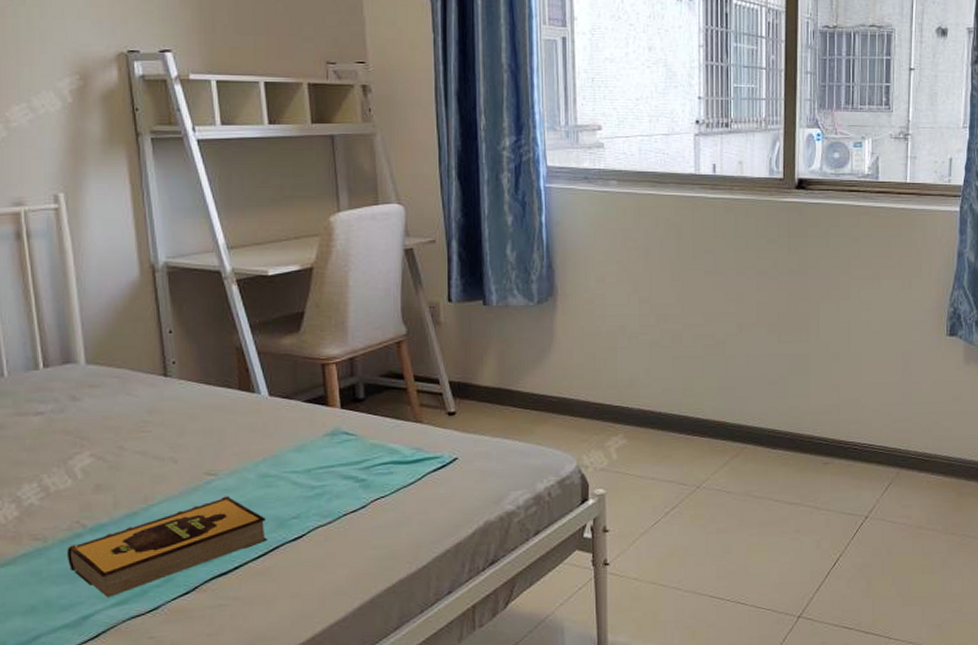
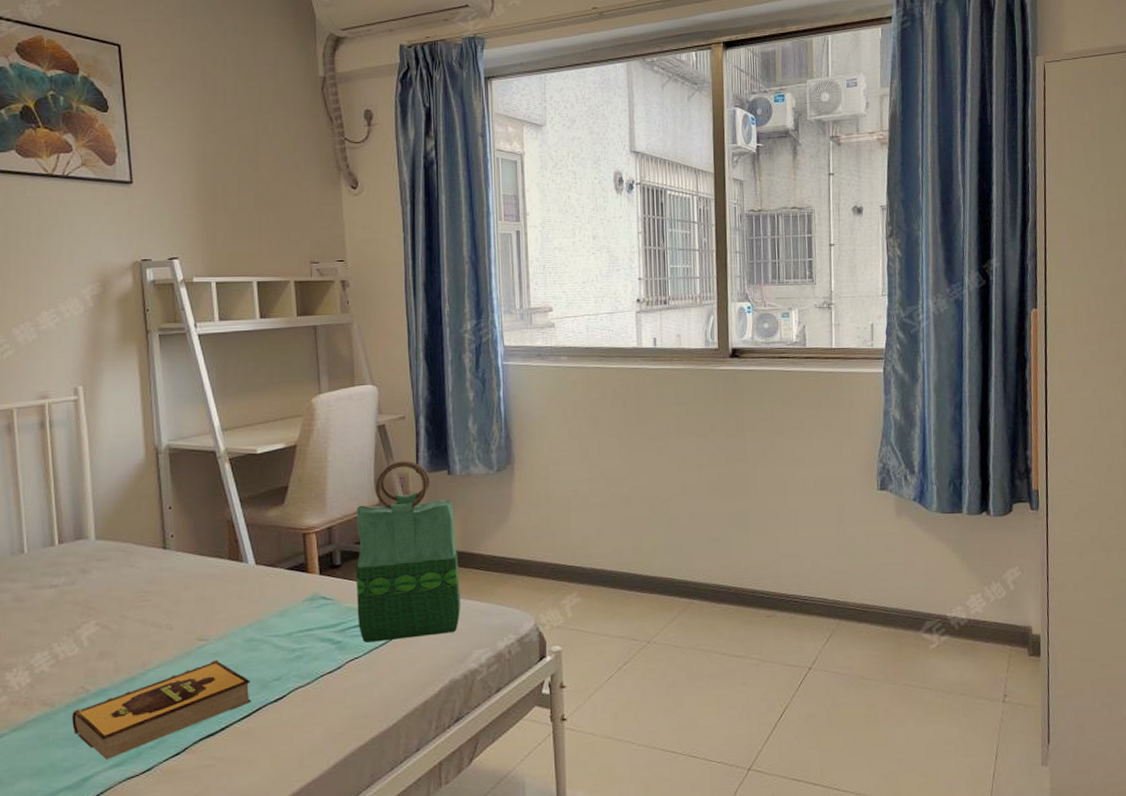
tote bag: none [380,288,497,481] -> present [355,460,461,643]

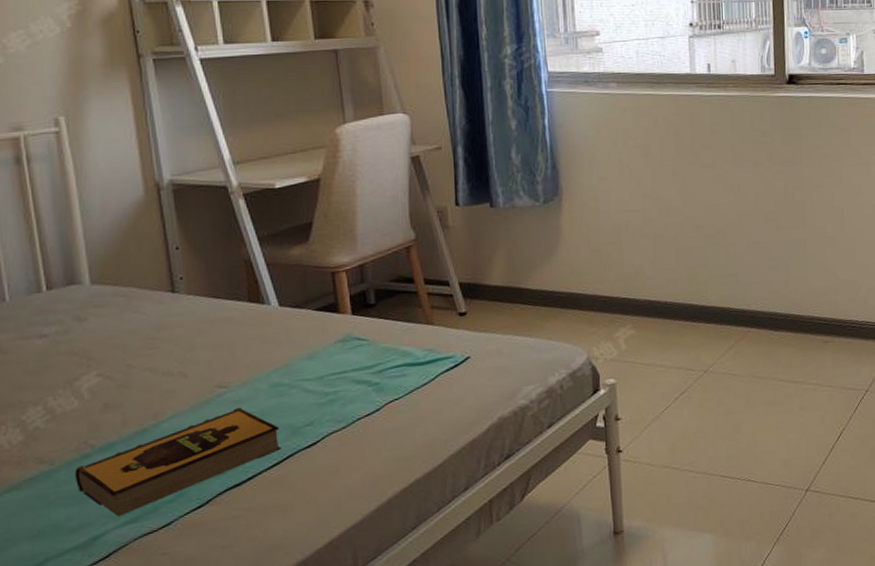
tote bag: present [355,460,461,643] -> none [391,193,509,383]

